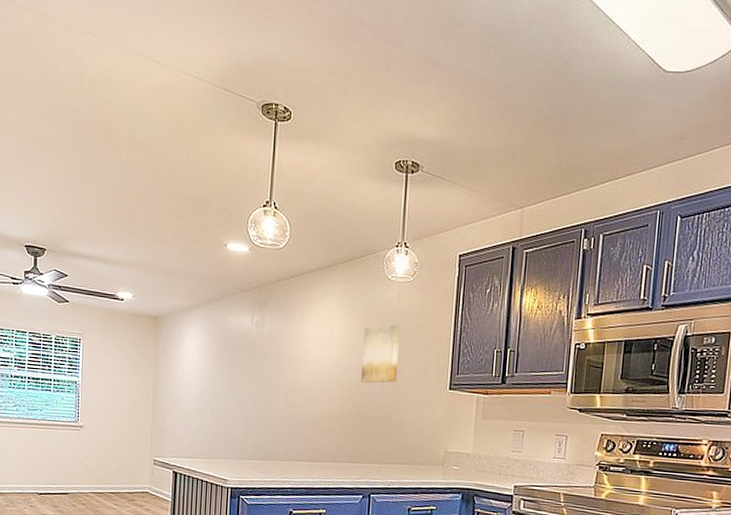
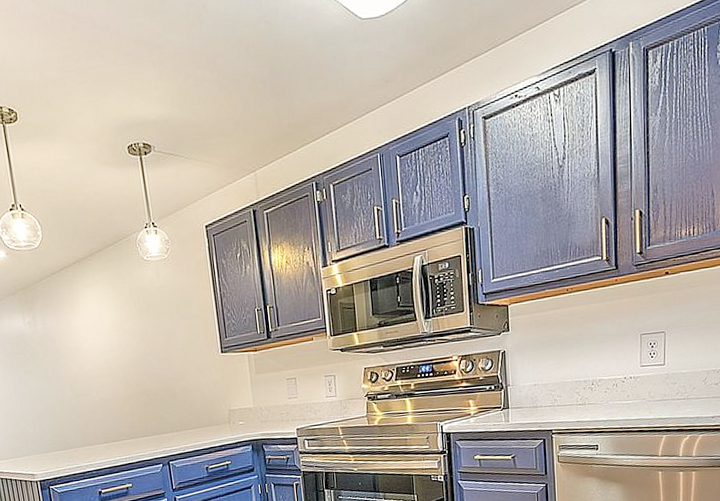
wall art: present [361,323,400,384] -> none [132,300,172,362]

